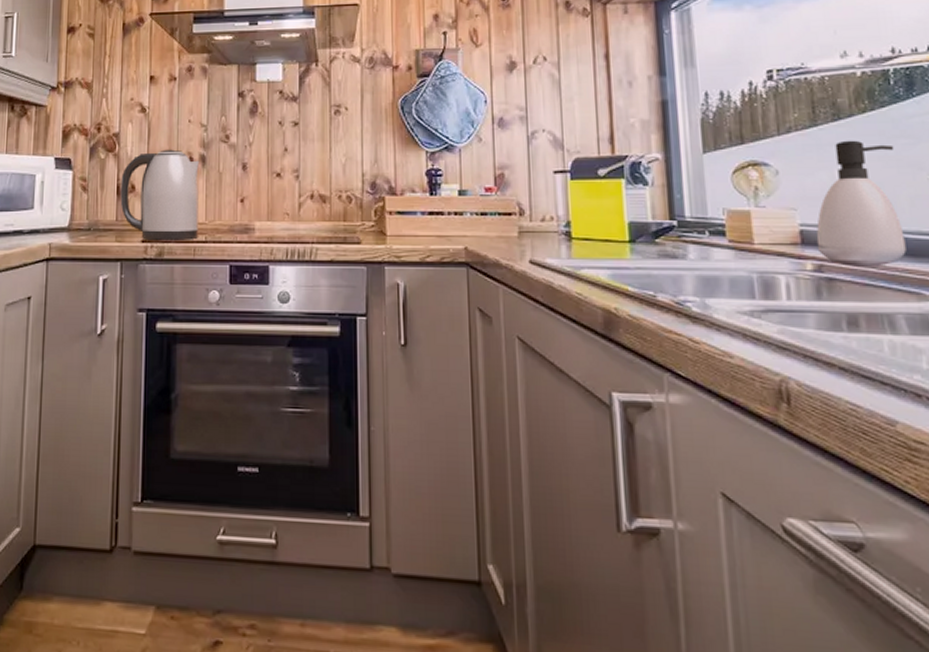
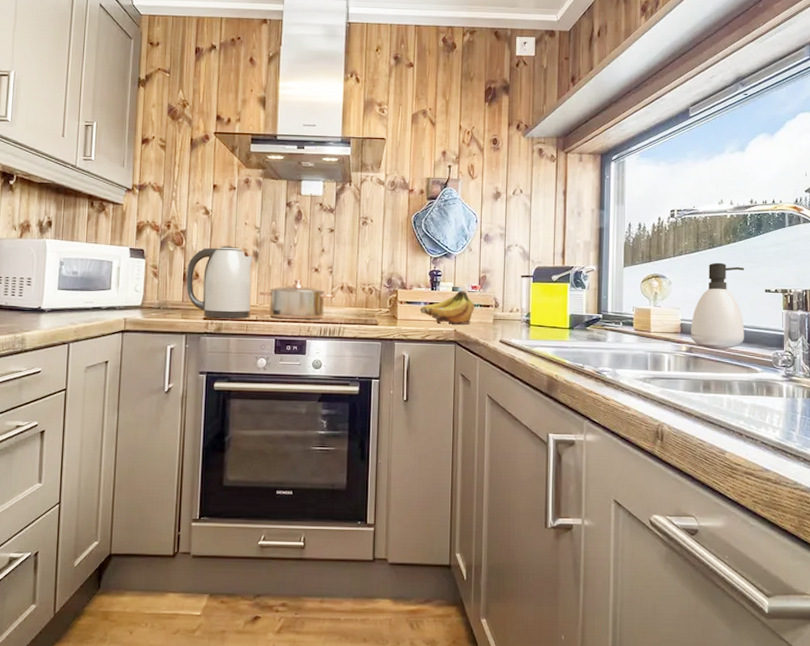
cooking pot: none [208,188,305,239] -> present [259,280,336,320]
fruit: none [416,194,492,242] -> present [420,291,475,326]

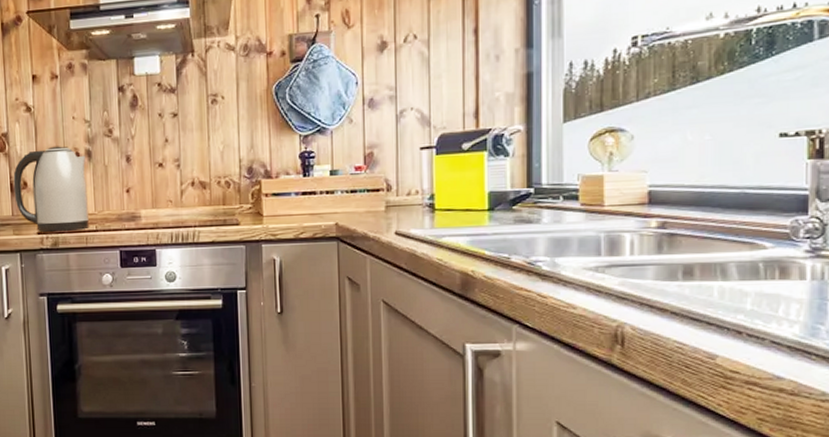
cooking pot: present [259,280,336,320] -> none [96,178,187,227]
fruit: present [420,291,475,326] -> none [290,174,361,218]
soap dispenser: present [690,262,745,350] -> none [663,102,747,222]

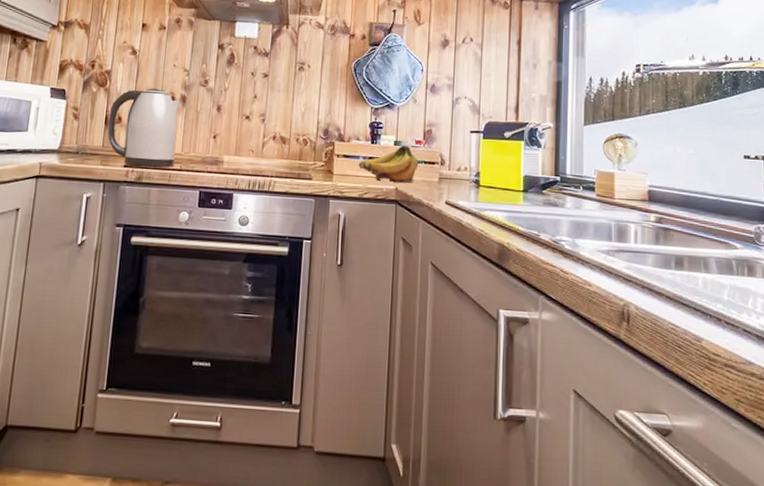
fruit: none [290,174,361,218] -> present [358,145,419,184]

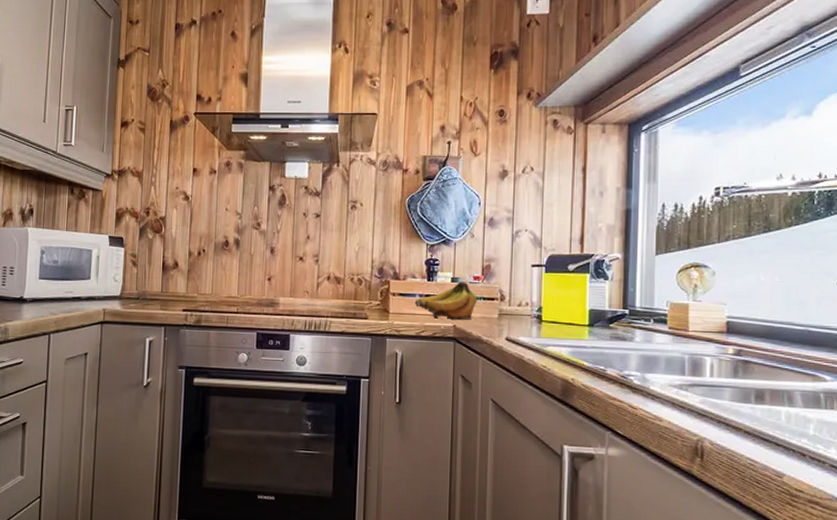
kettle: present [107,88,180,167] -> none [165,233,234,311]

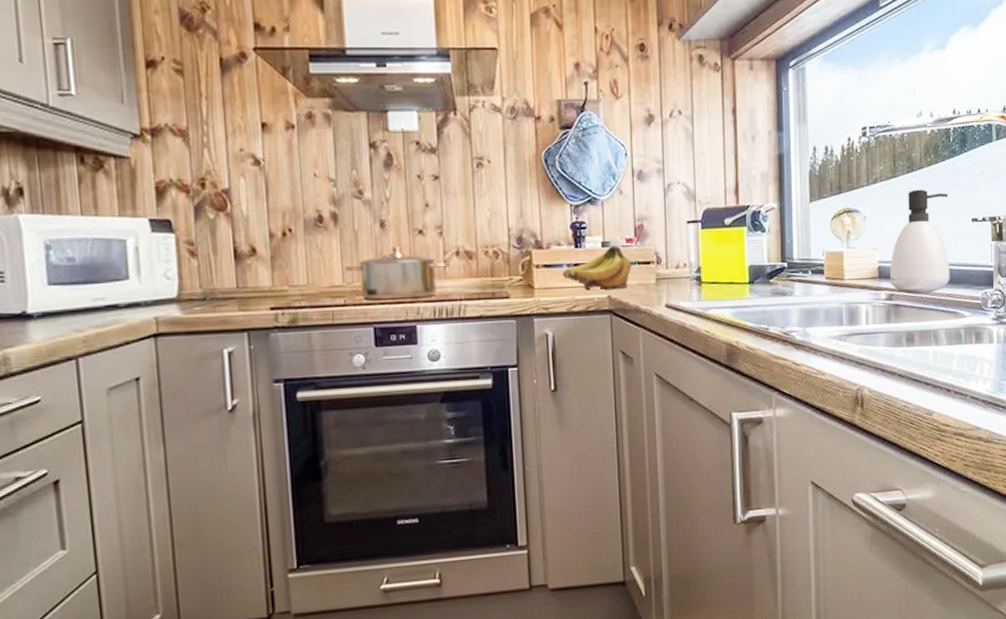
cooking pot: none [240,269,322,313] -> present [344,246,451,301]
soap dispenser: none [739,249,811,353] -> present [889,189,950,295]

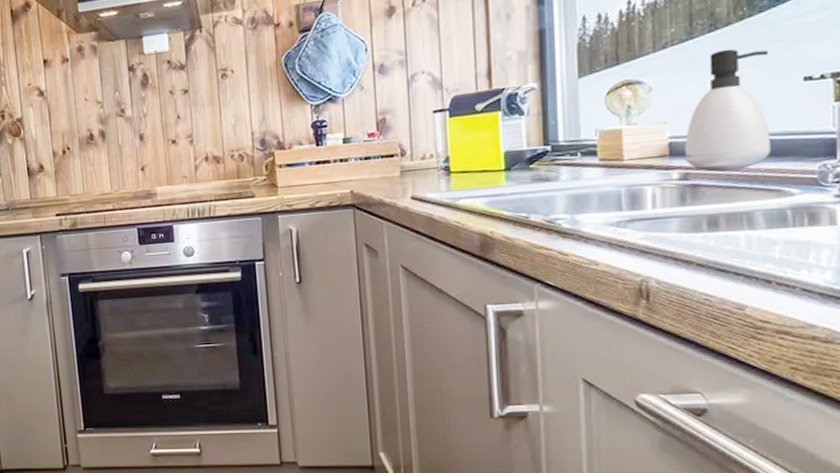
cooking pot: present [344,246,451,301] -> none [112,156,201,205]
fruit: present [562,245,632,291] -> none [304,141,375,185]

